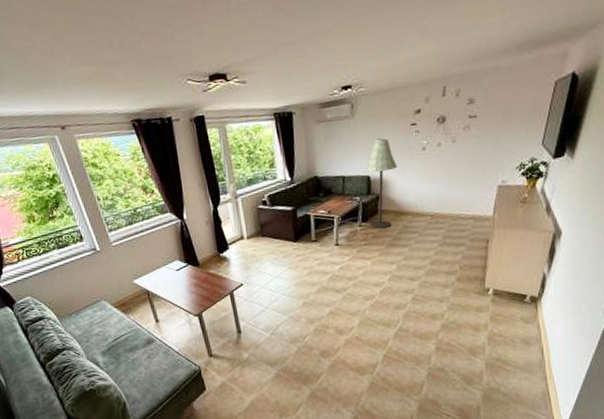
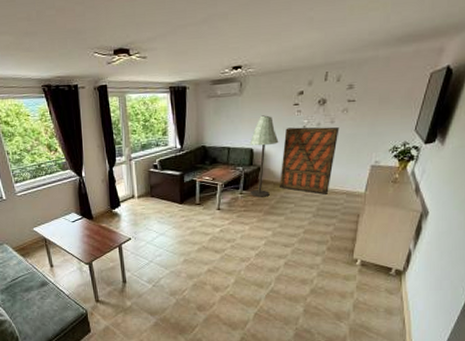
storage cabinet: none [400,146,462,221] -> present [279,126,339,195]

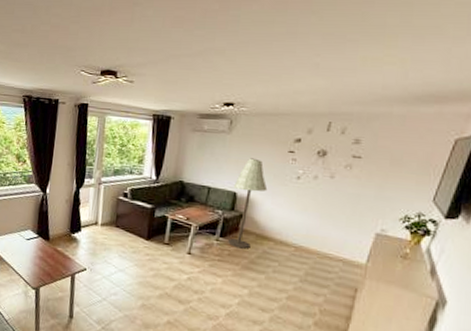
storage cabinet: present [279,126,339,195] -> none [262,176,340,258]

